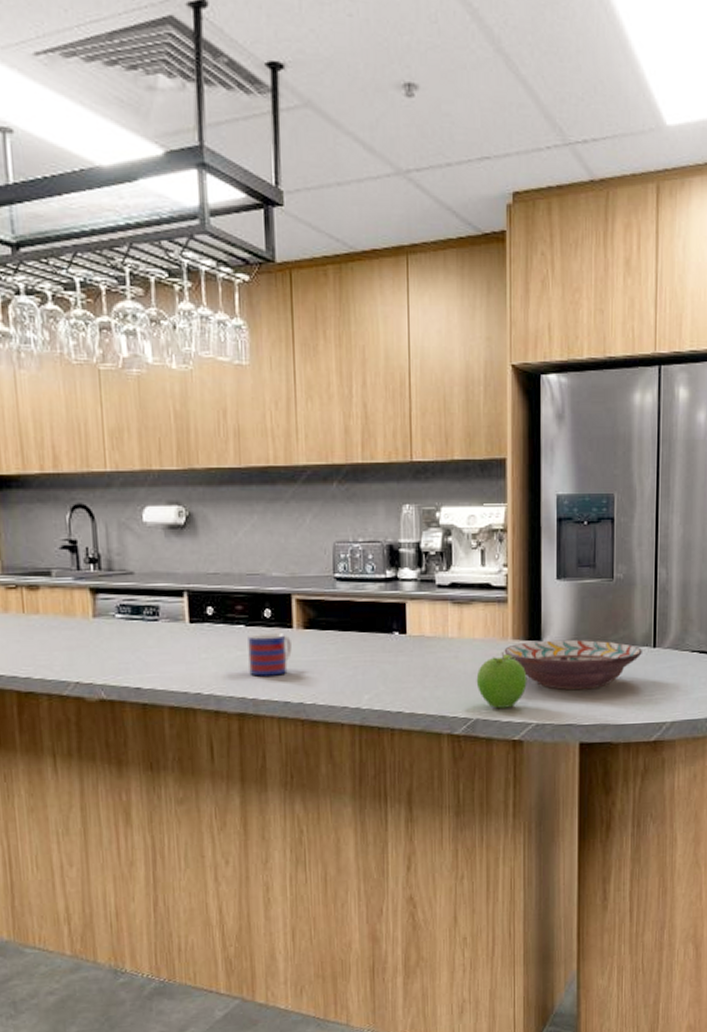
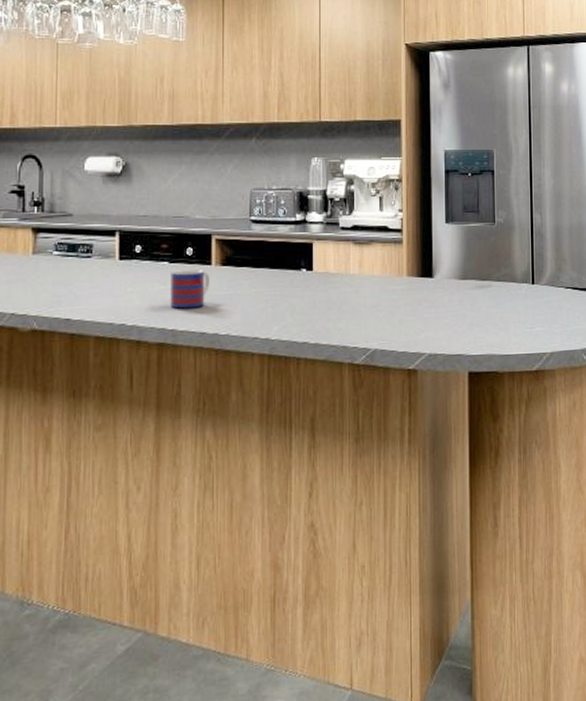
fruit: present [476,652,527,709] -> none [375,288,421,340]
decorative bowl: present [504,639,642,691] -> none [399,276,522,323]

